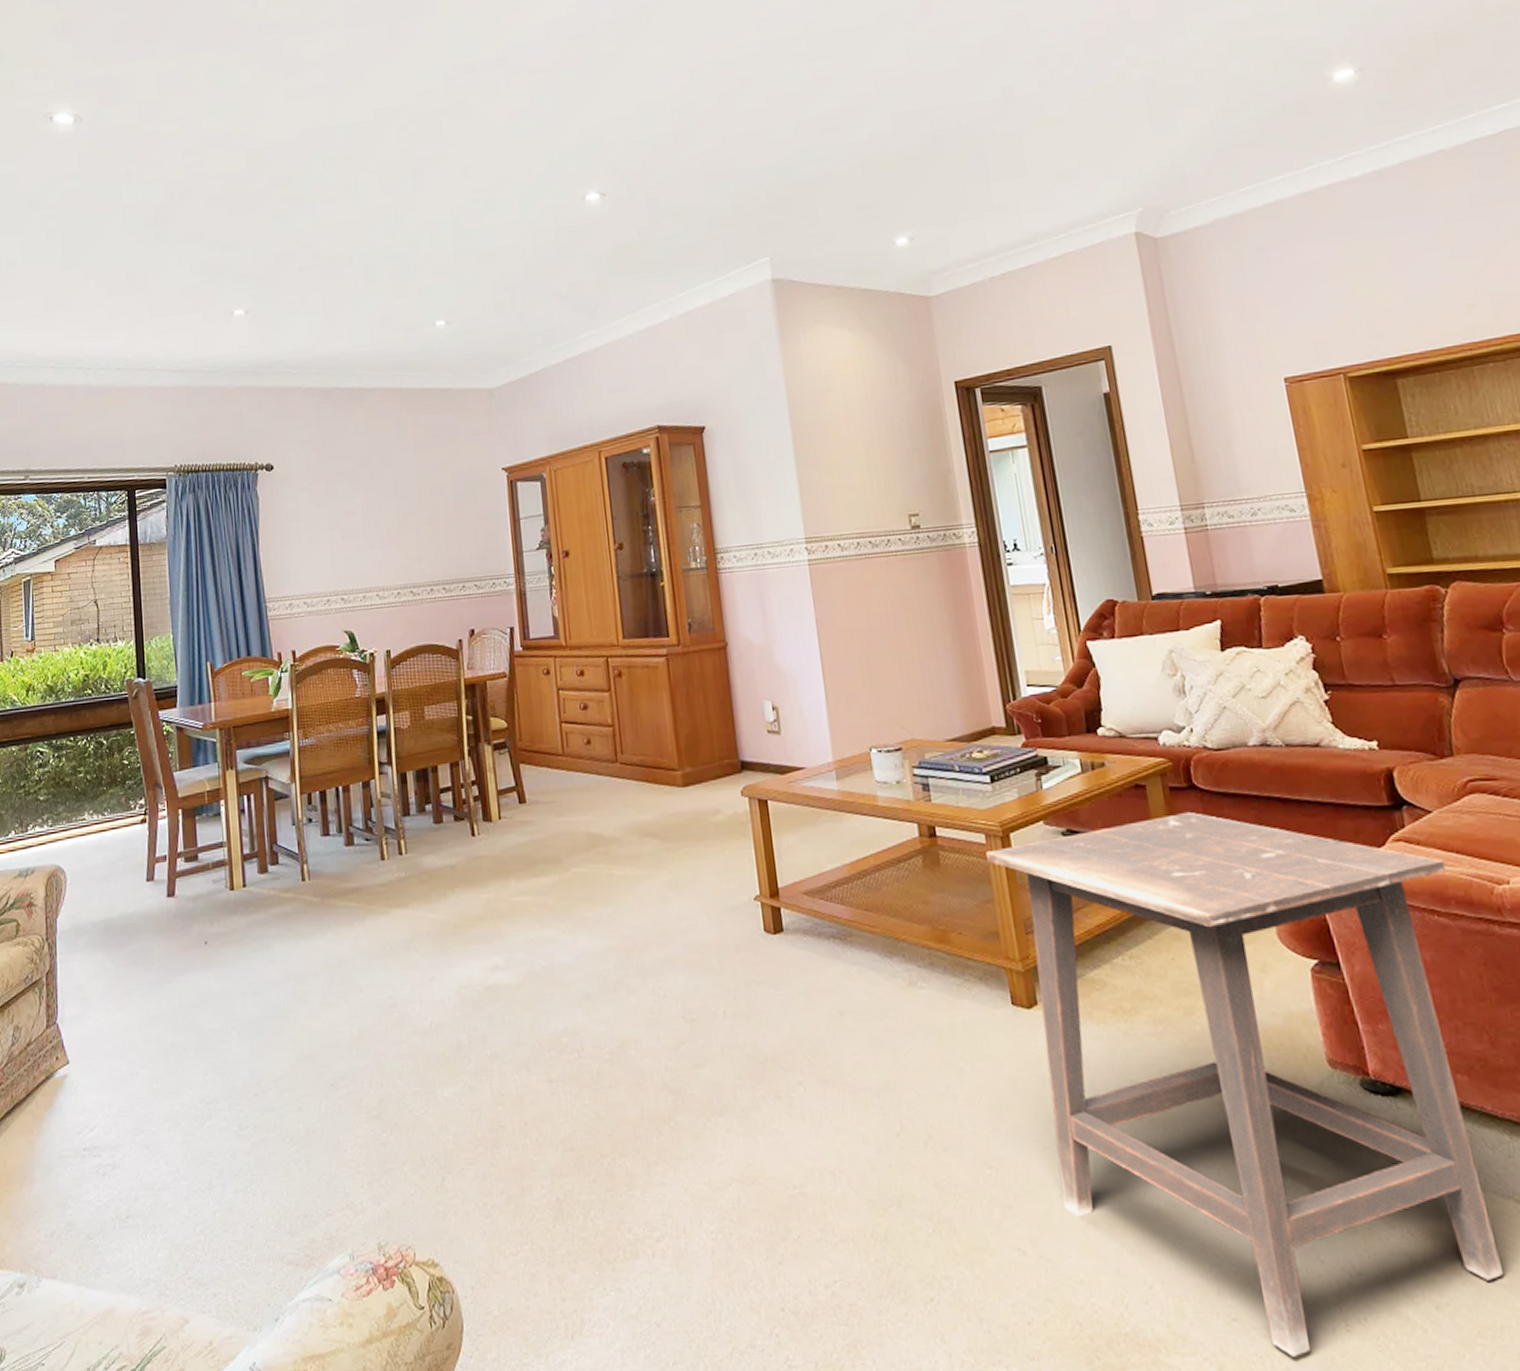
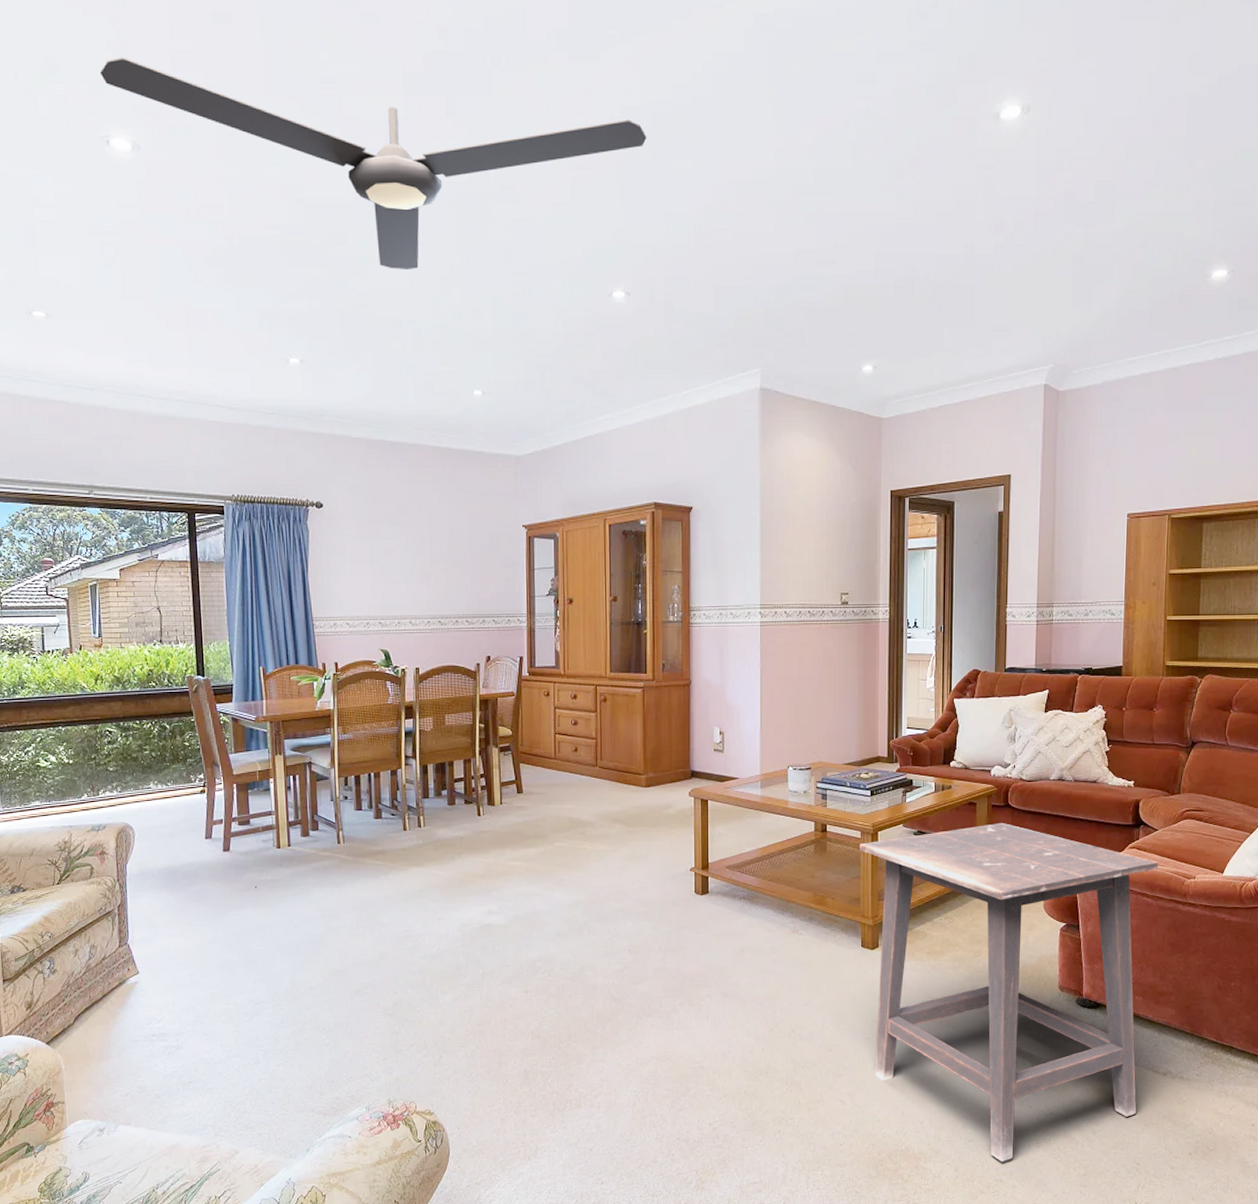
ceiling fan: none [44,15,609,204] -> present [99,57,647,269]

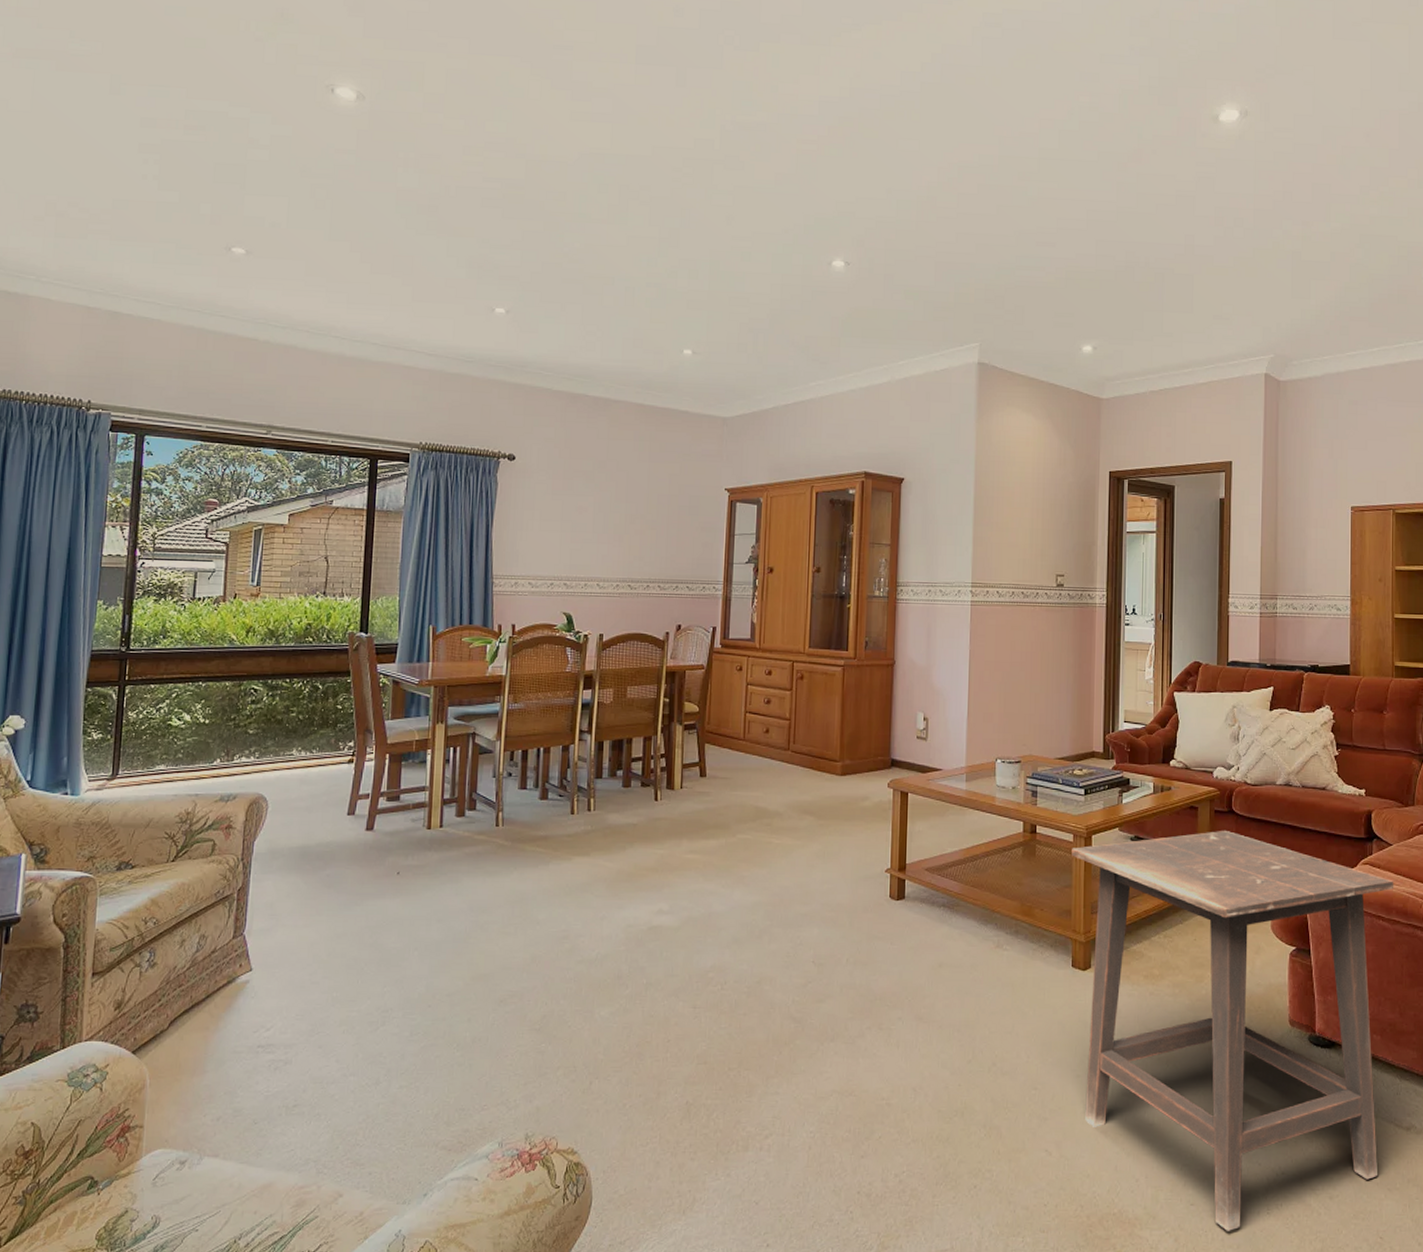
ceiling fan: present [99,57,647,269] -> none [333,13,874,228]

